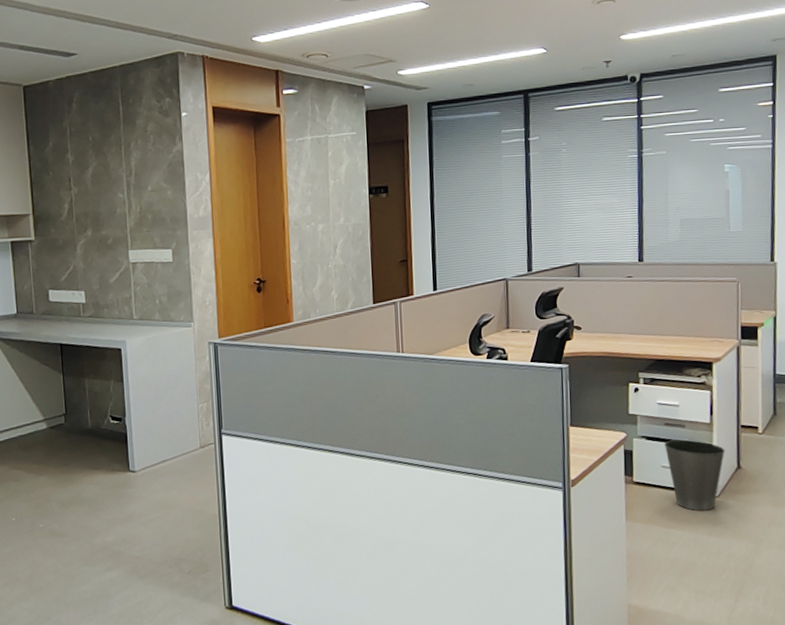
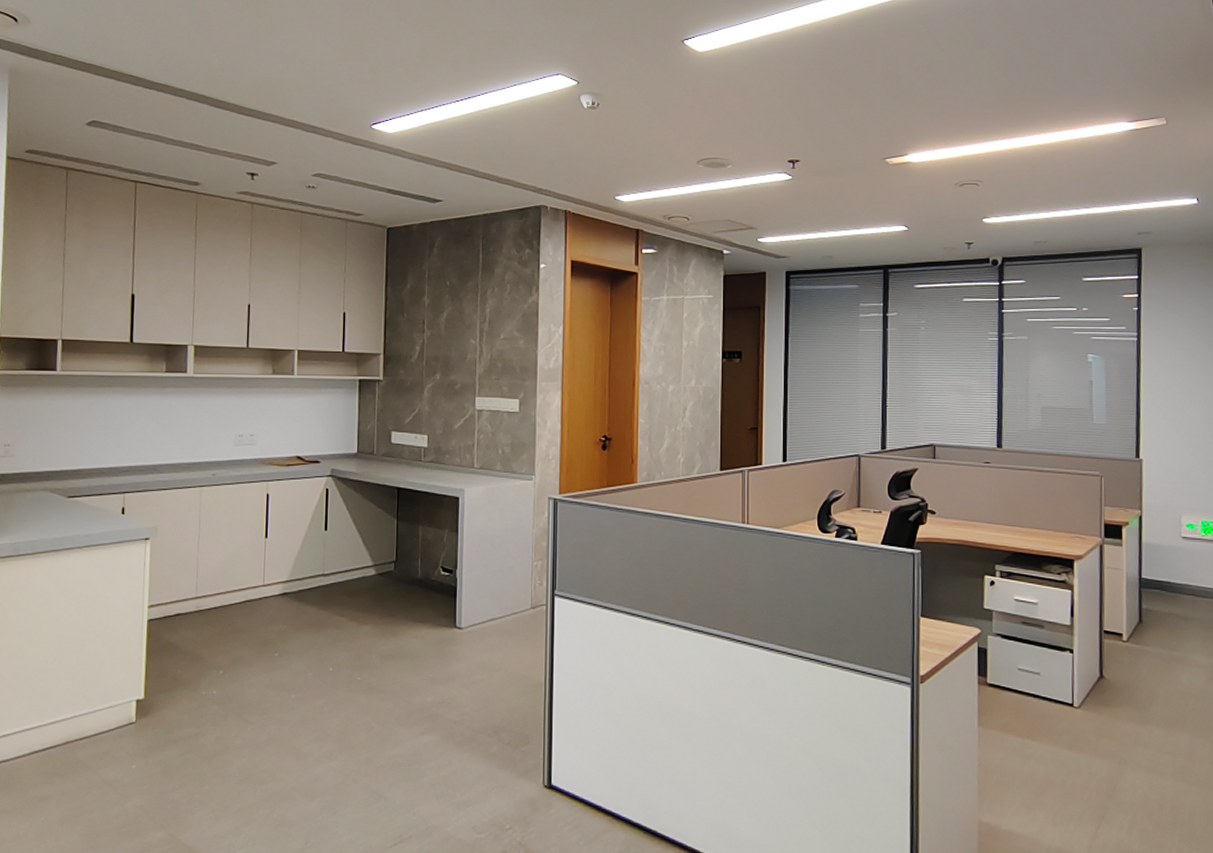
waste basket: present [664,439,725,511] -> none [1021,641,1087,722]

